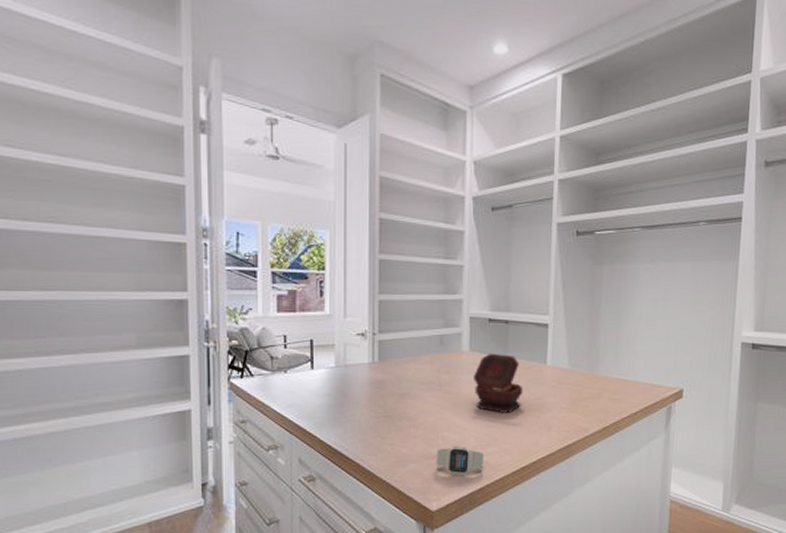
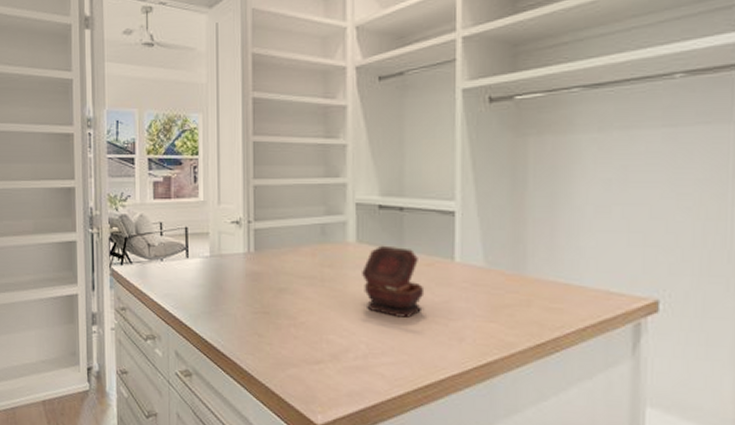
wristwatch: present [435,446,485,475] -> none [320,351,378,387]

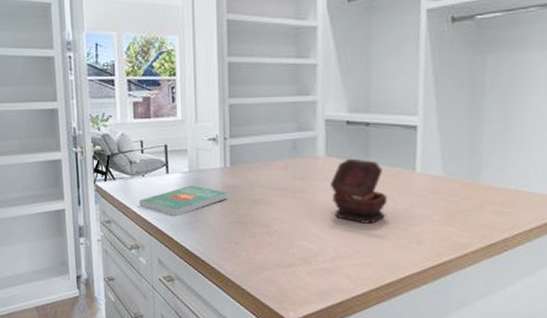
book: none [156,270,252,304] -> present [138,184,228,216]

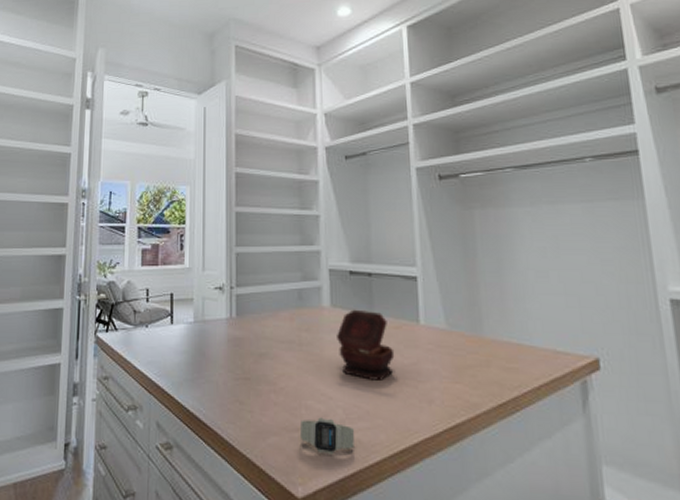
book: present [138,184,228,216] -> none [140,336,233,371]
wristwatch: none [291,255,345,287] -> present [299,417,355,455]

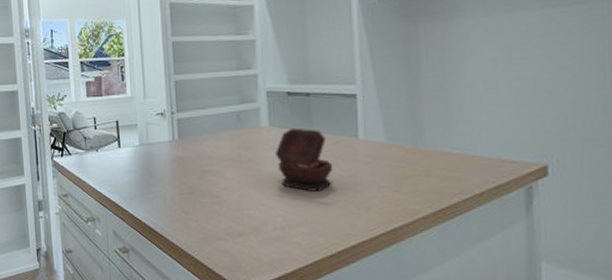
wristwatch: present [299,417,355,455] -> none [242,224,295,256]

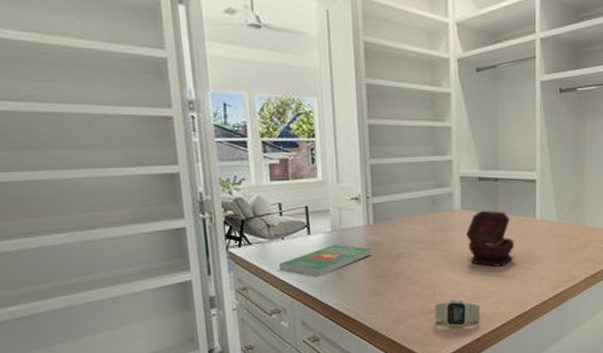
book: none [93,158,178,188] -> present [278,244,372,276]
wristwatch: none [242,224,295,256] -> present [434,299,481,327]

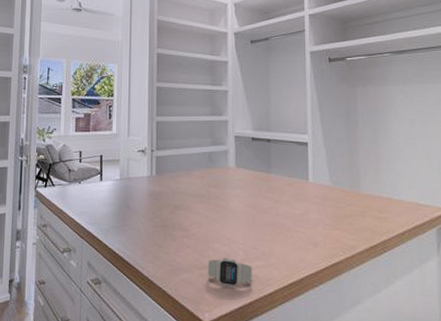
book: present [278,244,372,276] -> none [74,191,153,220]
jewelry box: present [466,210,515,267] -> none [240,169,287,228]

